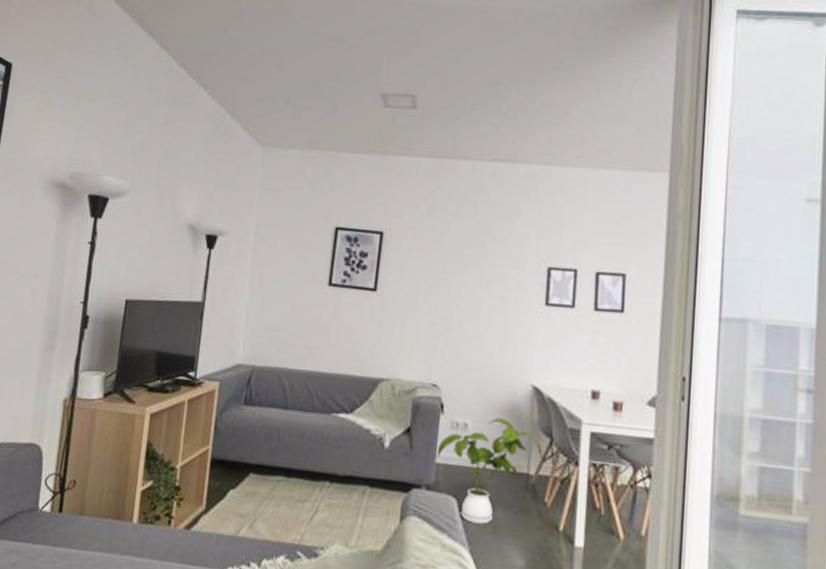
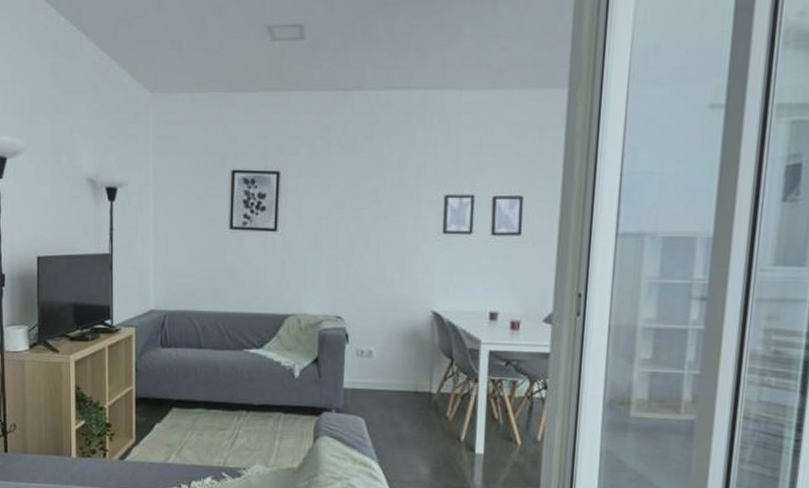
house plant: present [436,418,543,525] -> none [344,344,444,440]

